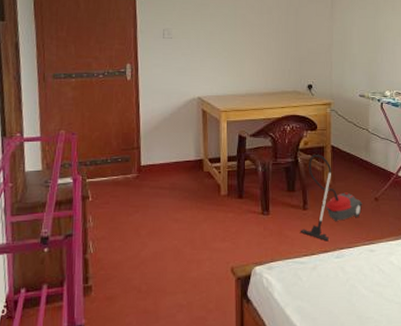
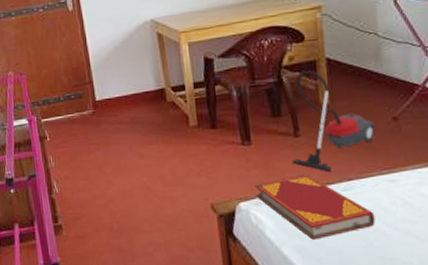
hardback book: none [268,242,358,301] -> present [254,173,376,240]

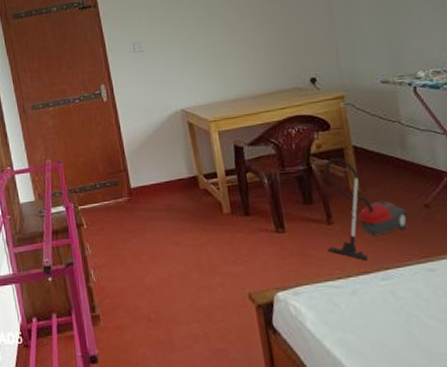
hardback book: present [254,173,376,240] -> none [290,262,418,332]

